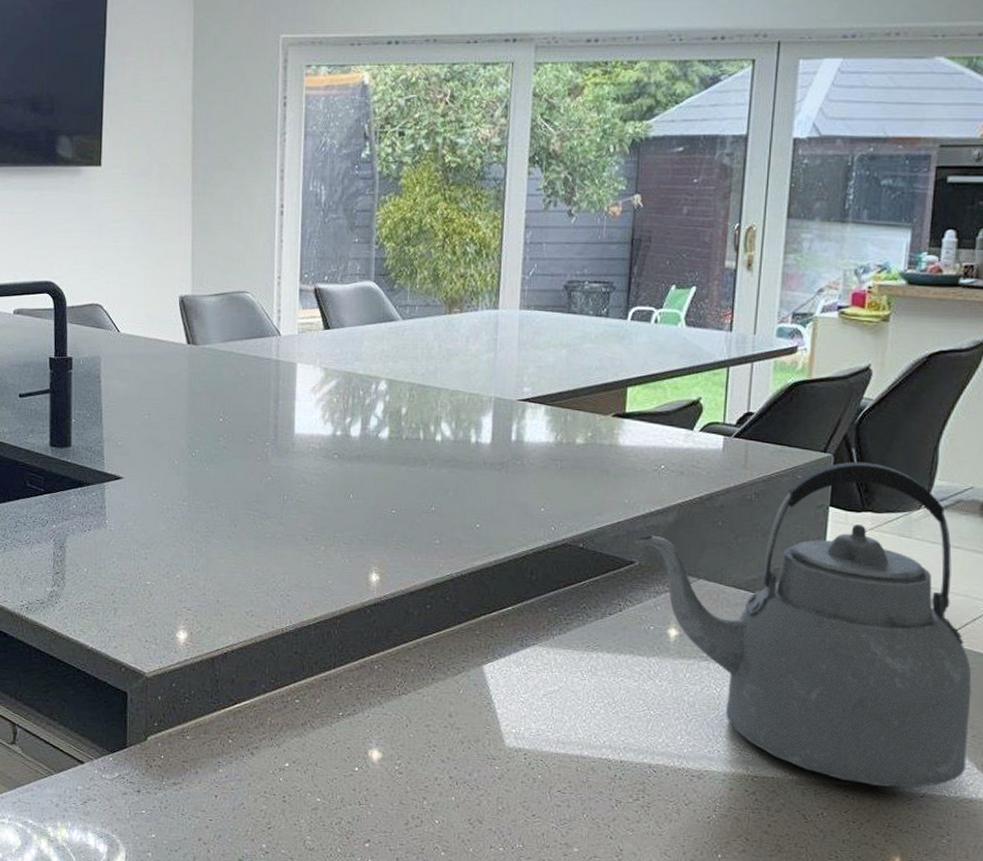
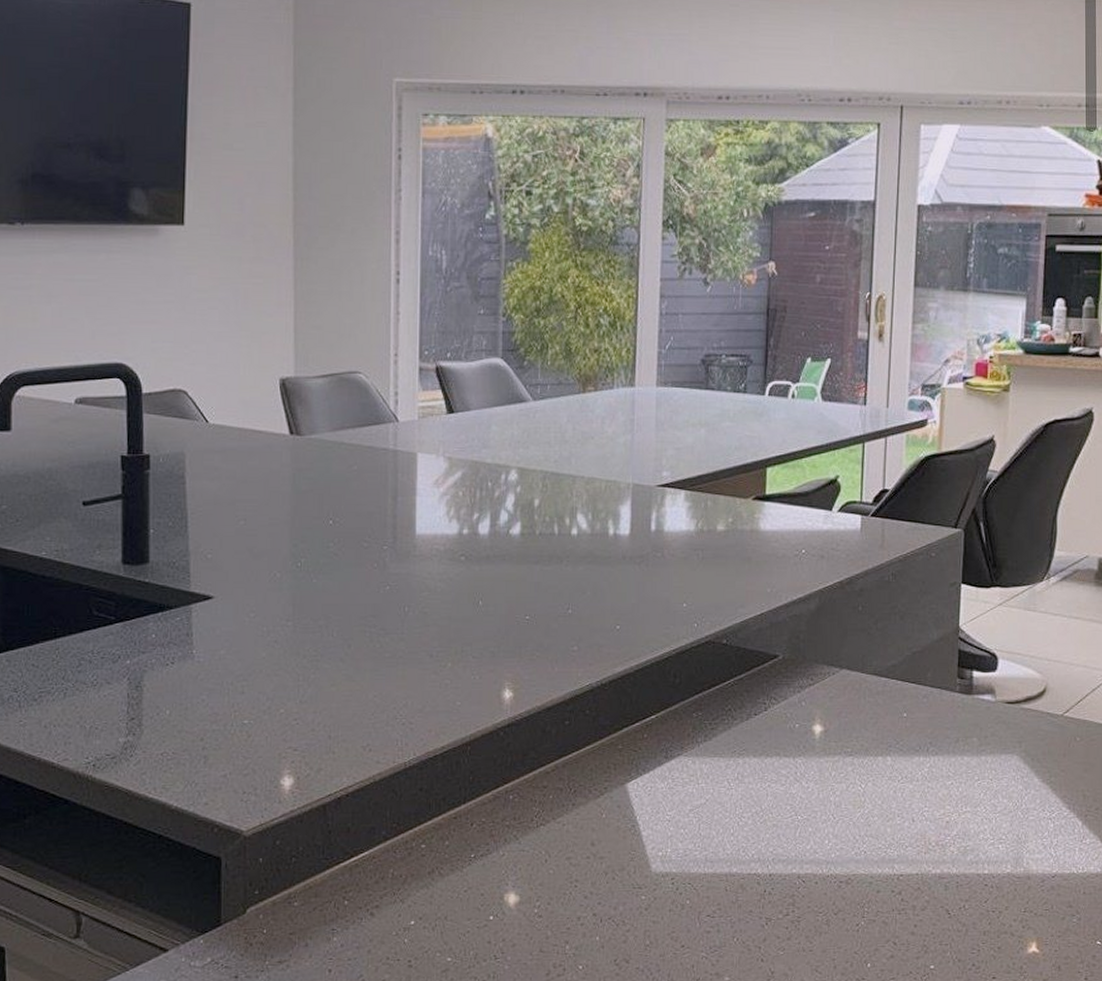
kettle: present [634,461,972,789] -> none [778,536,1093,872]

